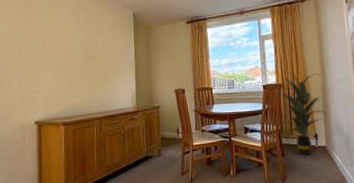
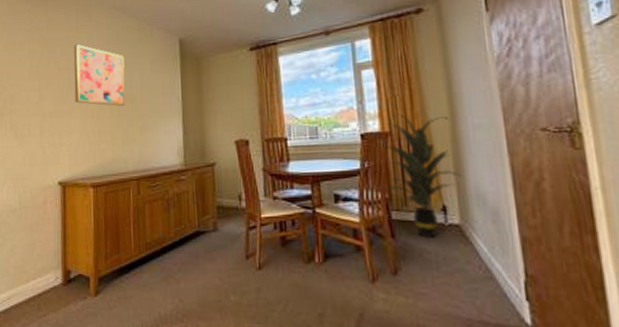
wall art: none [48,13,91,63] -> present [74,43,126,107]

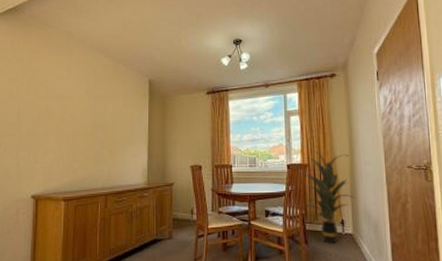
wall art: present [74,43,126,107] -> none [52,75,100,133]

